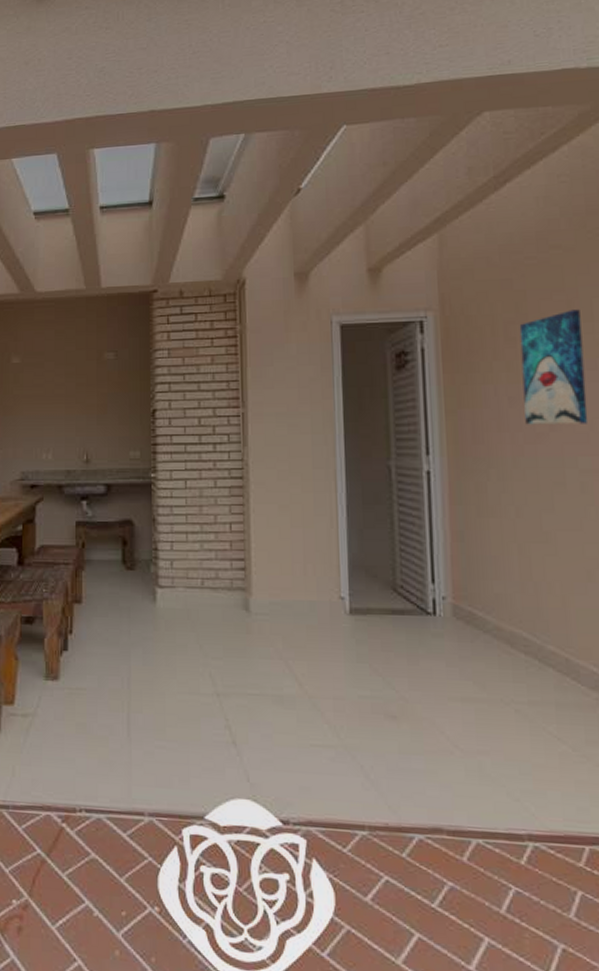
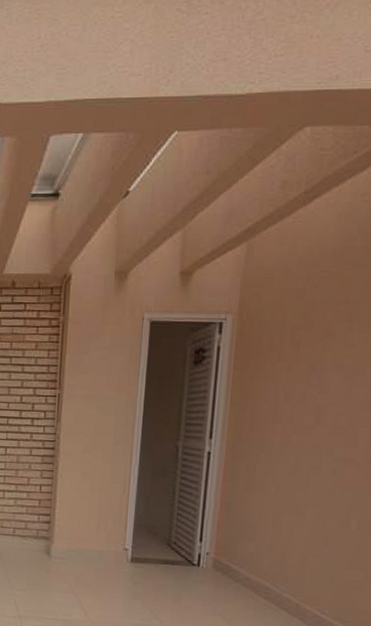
wall art: present [519,309,588,425] -> none [296,320,359,420]

